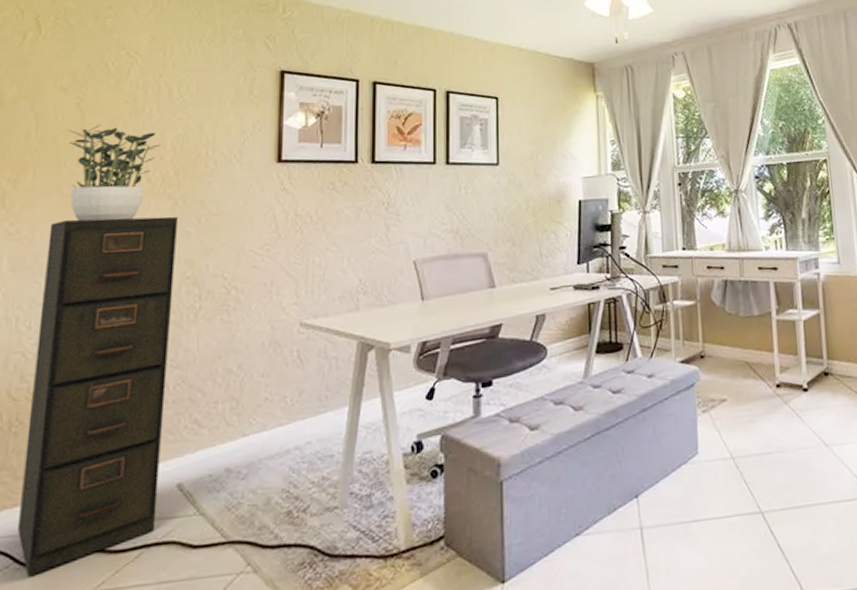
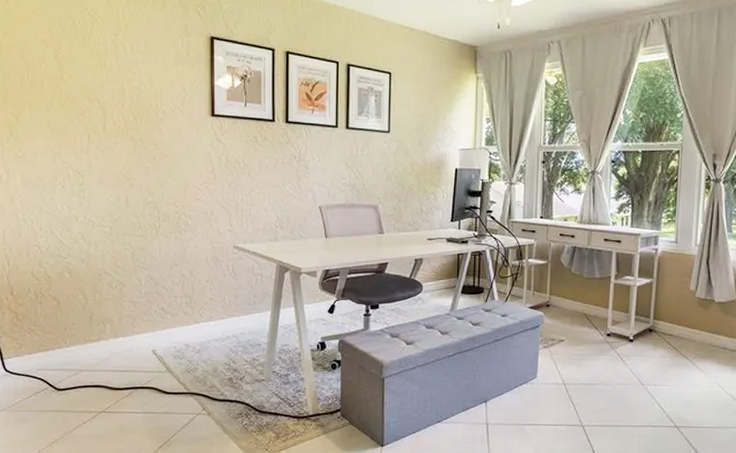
filing cabinet: present [17,216,177,577] -> none [46,149,140,397]
potted plant: present [67,124,161,222] -> none [50,74,121,154]

